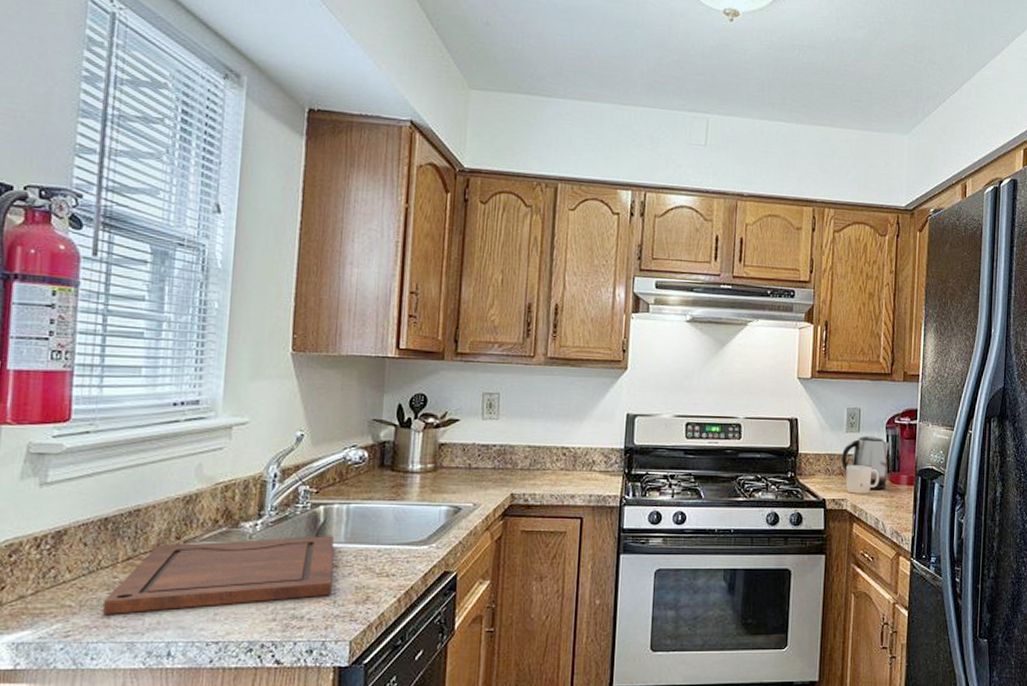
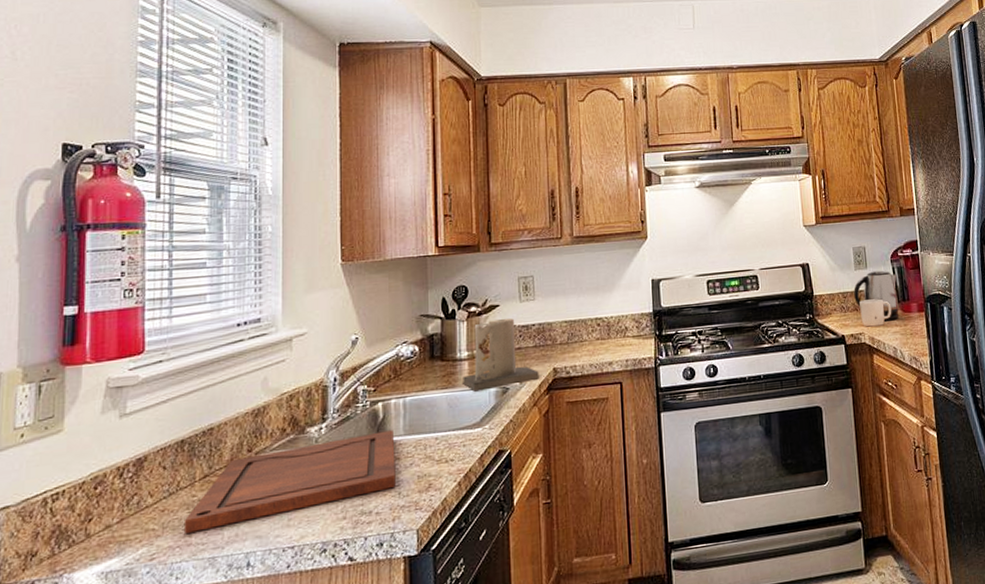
paper towel roll: none [412,435,495,507] -> present [463,318,539,392]

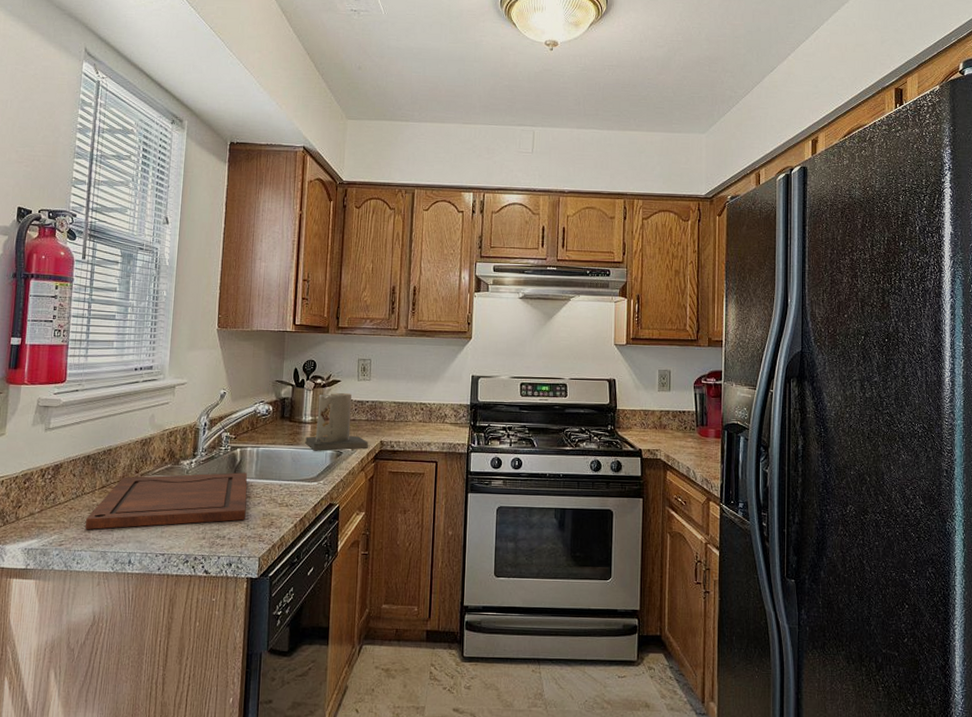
kettle: present [854,270,900,321] -> none [655,394,698,442]
mug: present [859,298,892,327] -> none [659,420,690,446]

